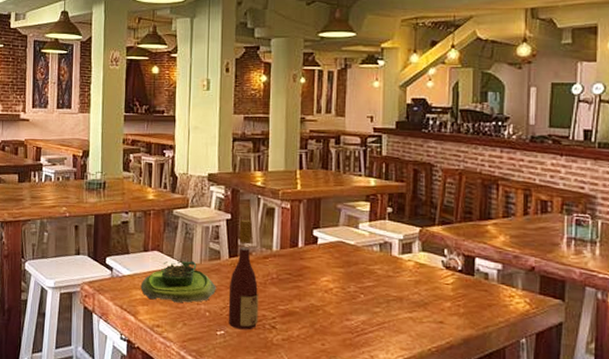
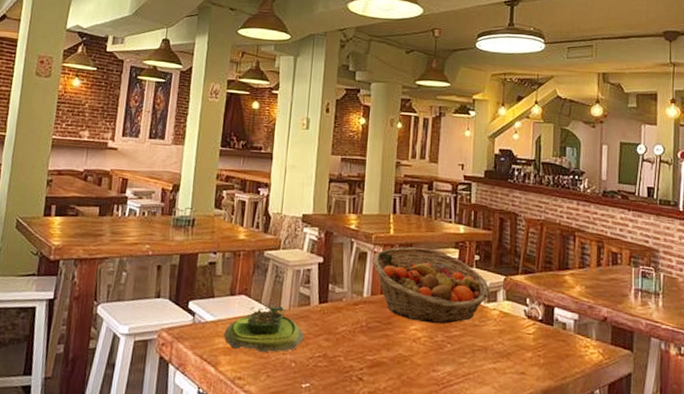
wine bottle: present [228,219,259,330] -> none [314,263,348,383]
fruit basket: none [279,201,404,276] -> present [371,247,490,324]

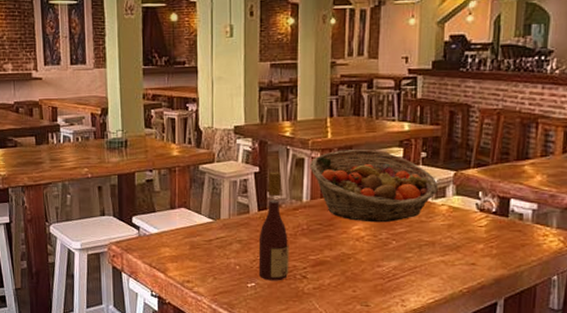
plant pot: present [224,306,304,353] -> none [169,216,246,258]
wine bottle: none [314,263,348,383] -> present [258,172,289,281]

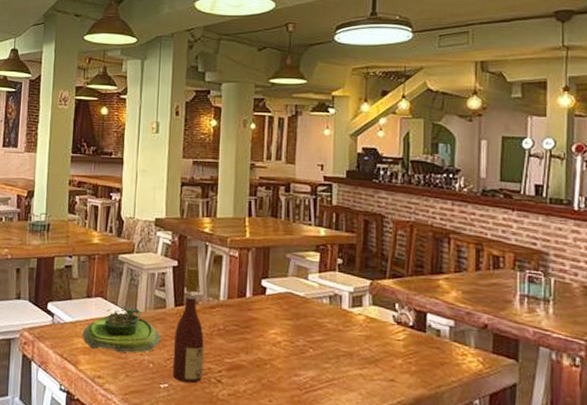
plant pot: none [169,216,246,258] -> present [82,309,161,353]
fruit basket: present [309,150,438,223] -> none [227,250,354,329]

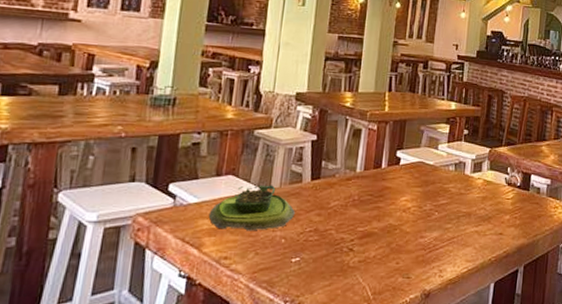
wine bottle: present [172,266,205,384] -> none [304,140,339,255]

